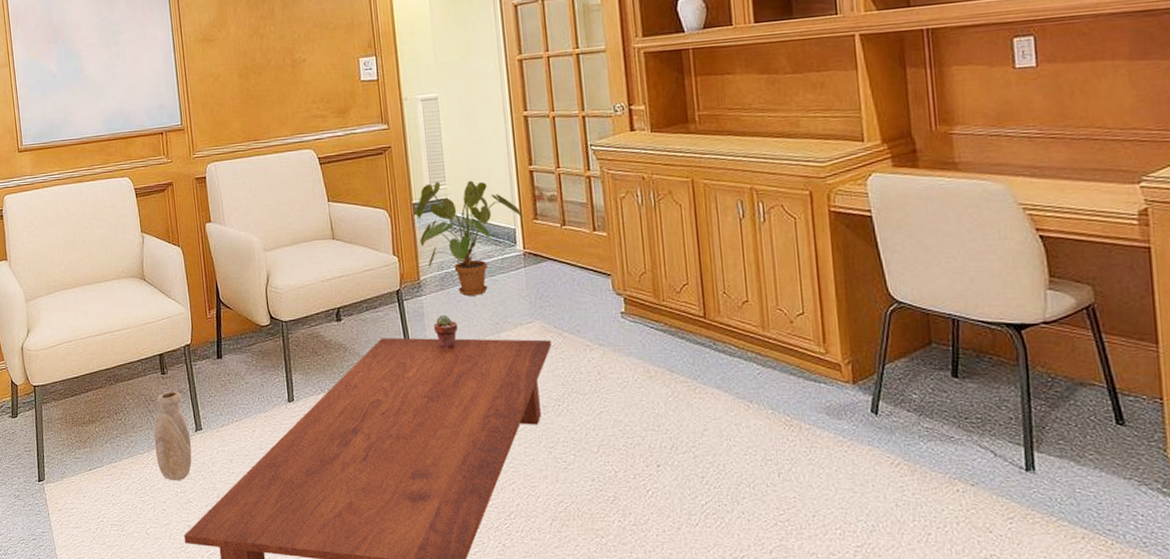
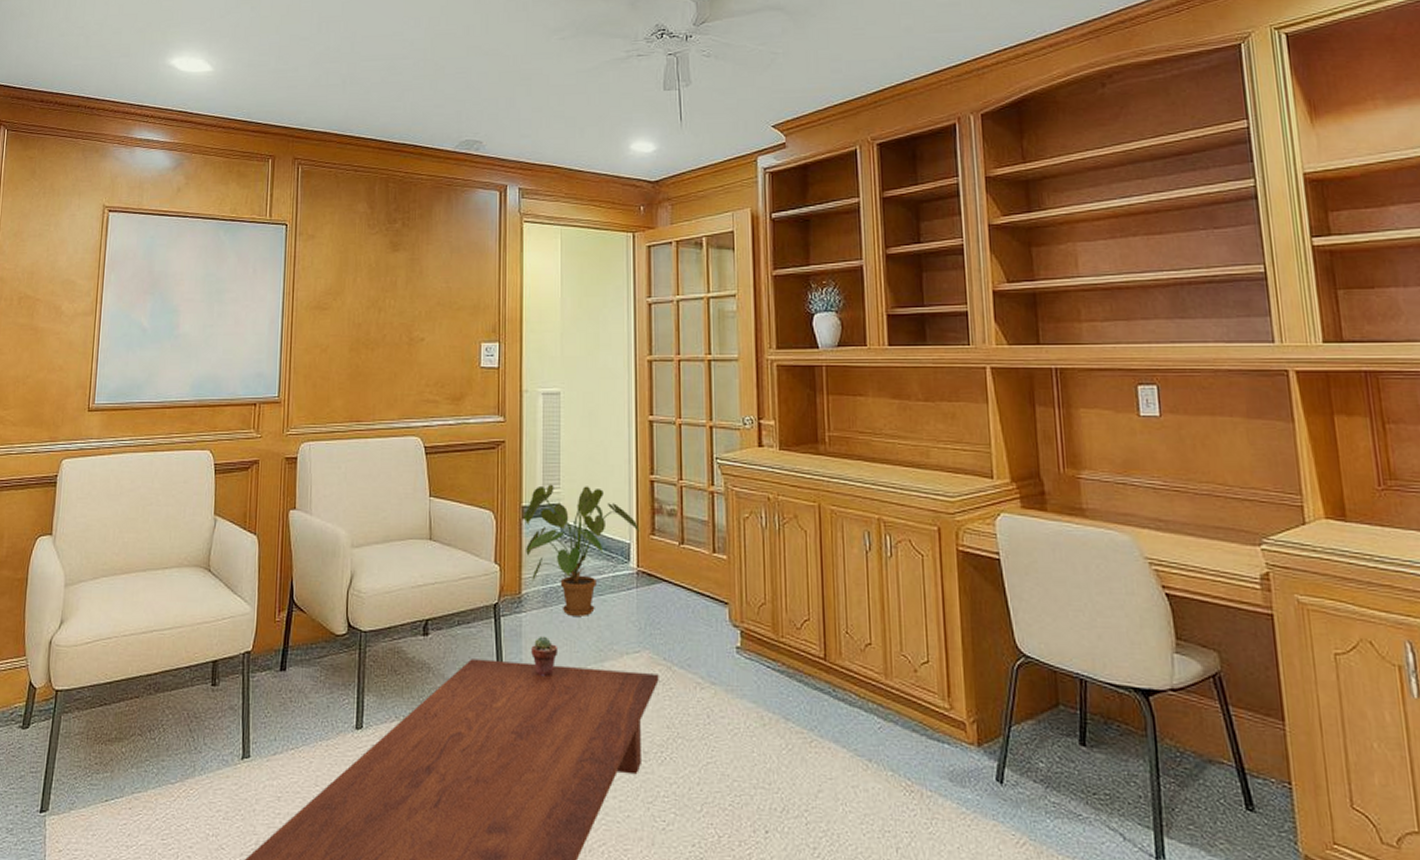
vase: present [154,391,192,481] -> none [189,706,234,821]

